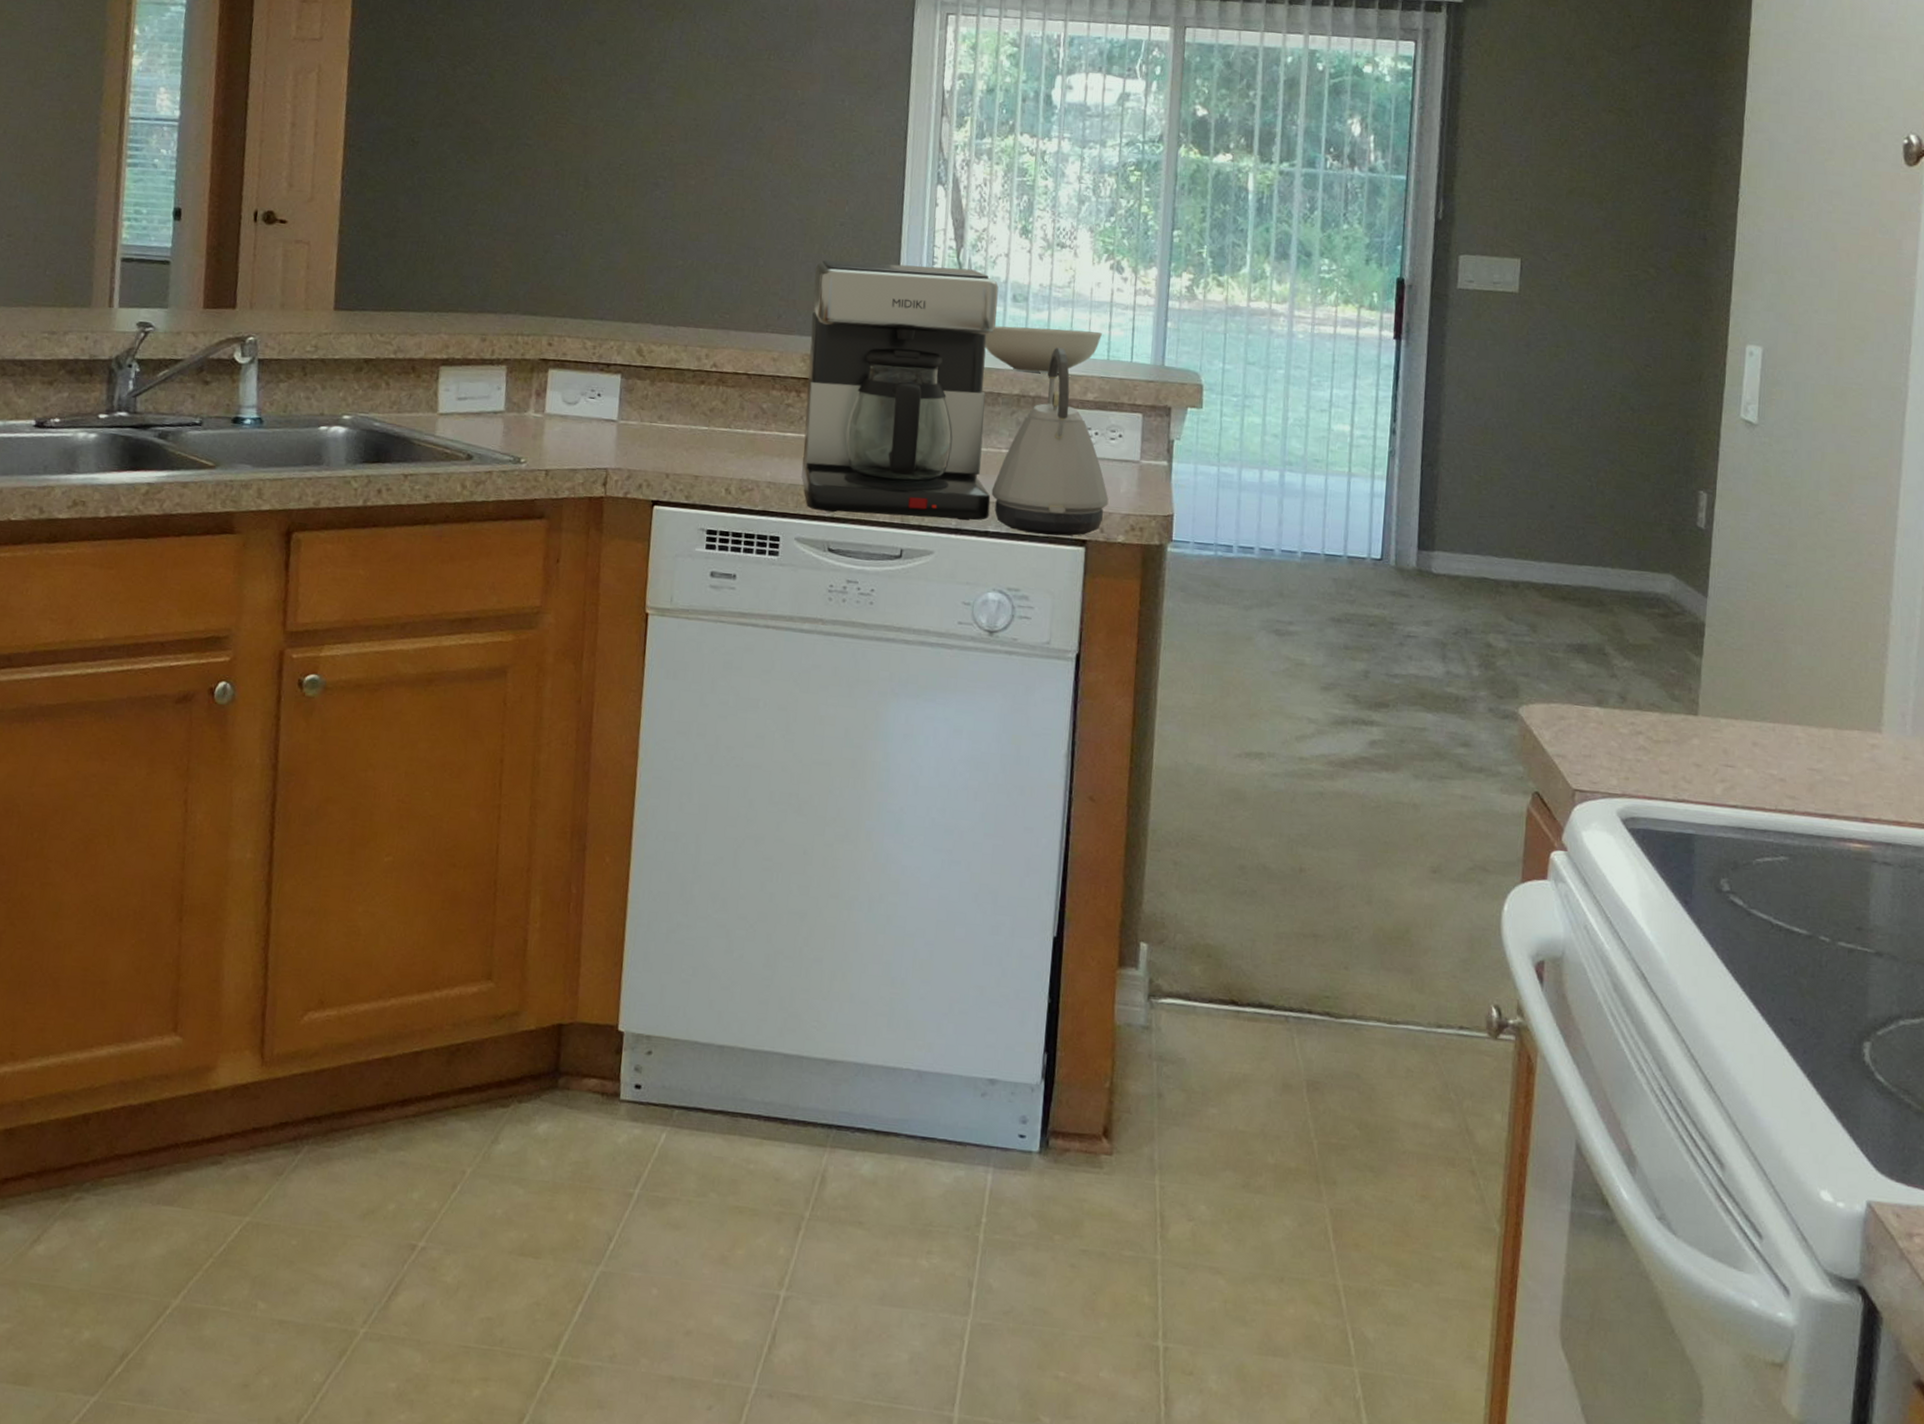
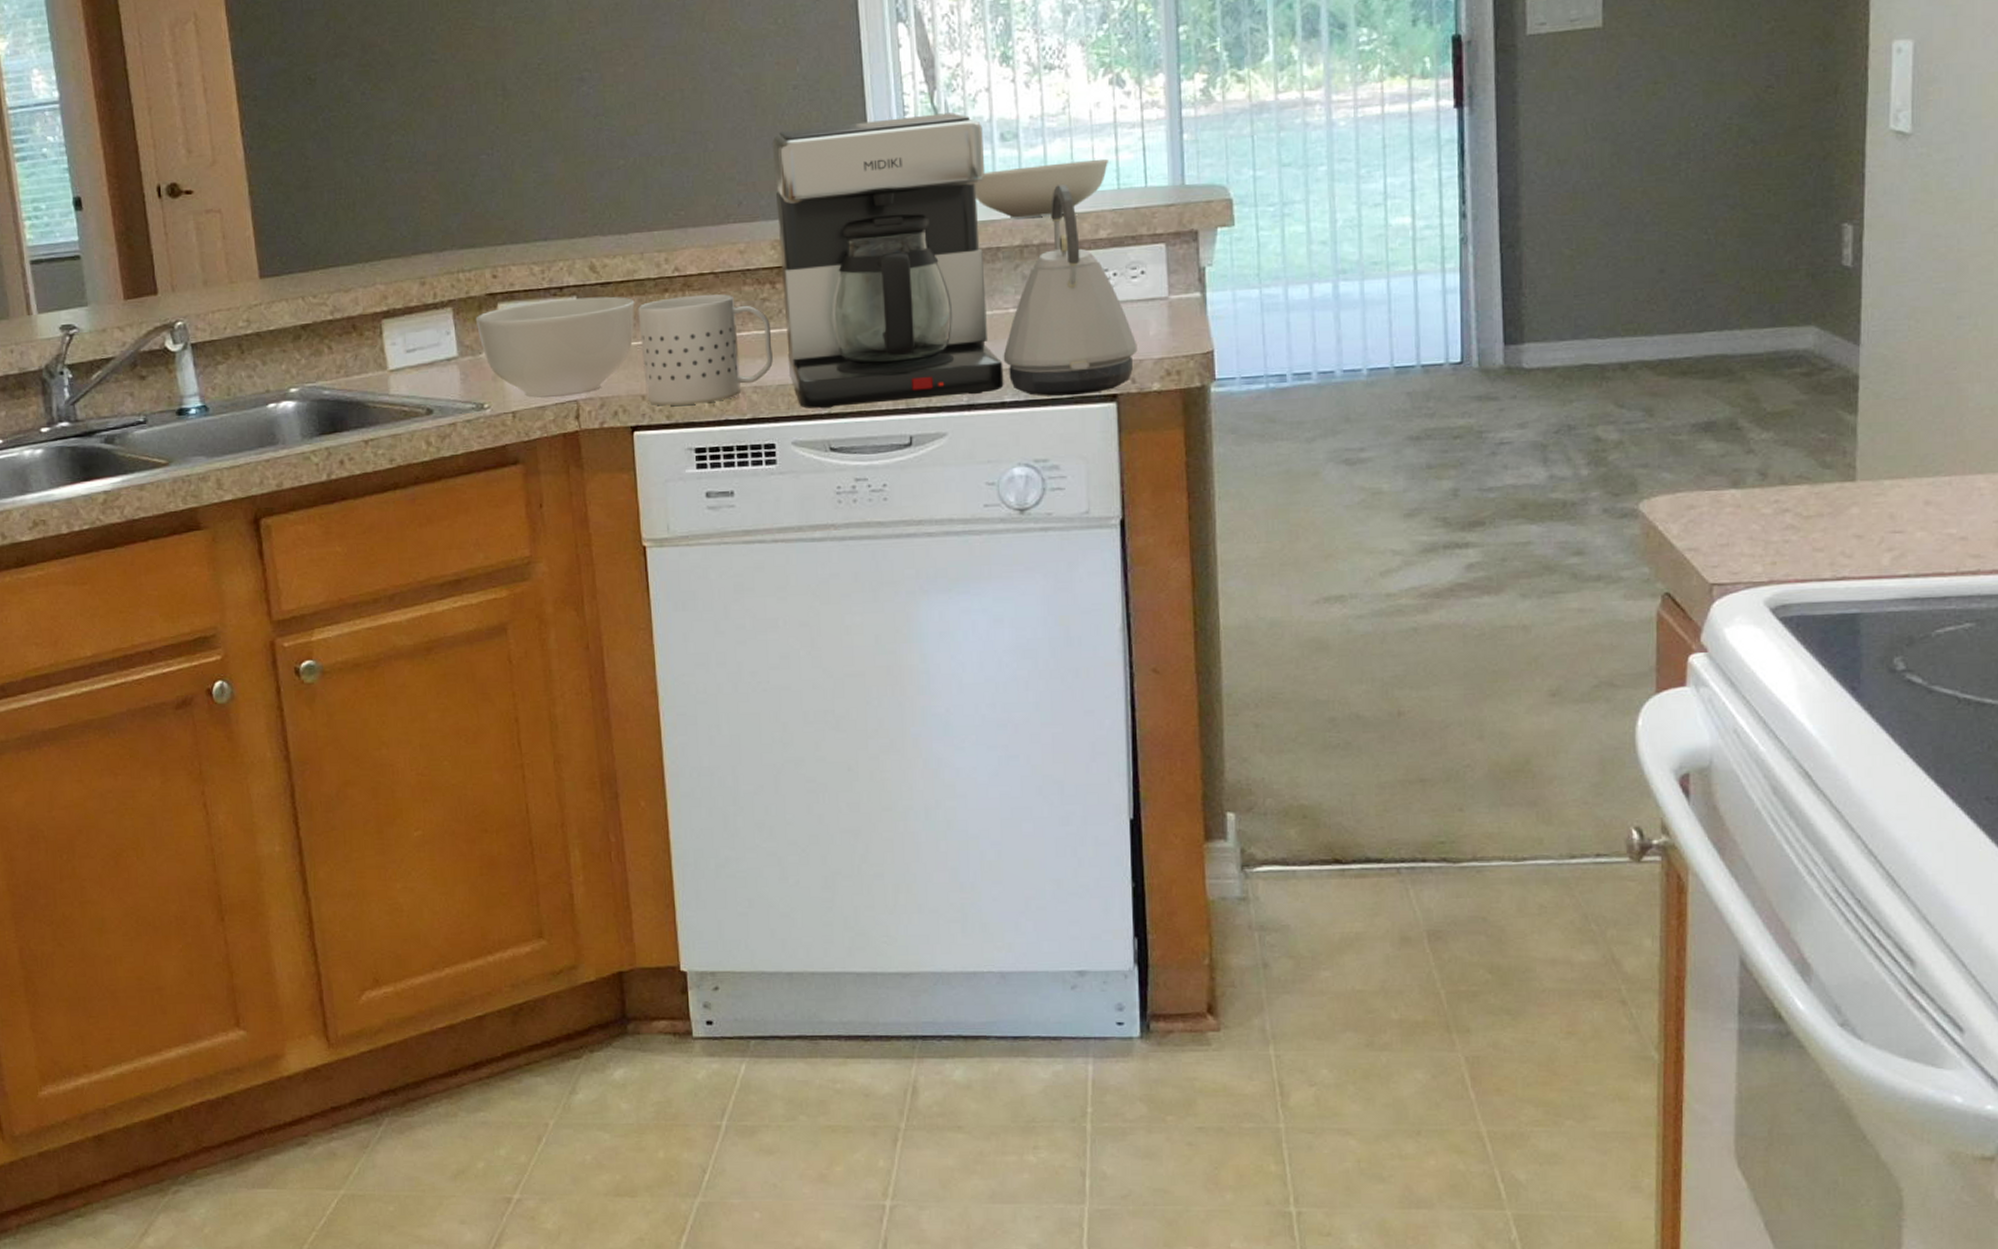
bowl: none [526,373,673,463] -> present [475,296,635,398]
mug: none [670,390,791,490] -> present [638,294,773,406]

